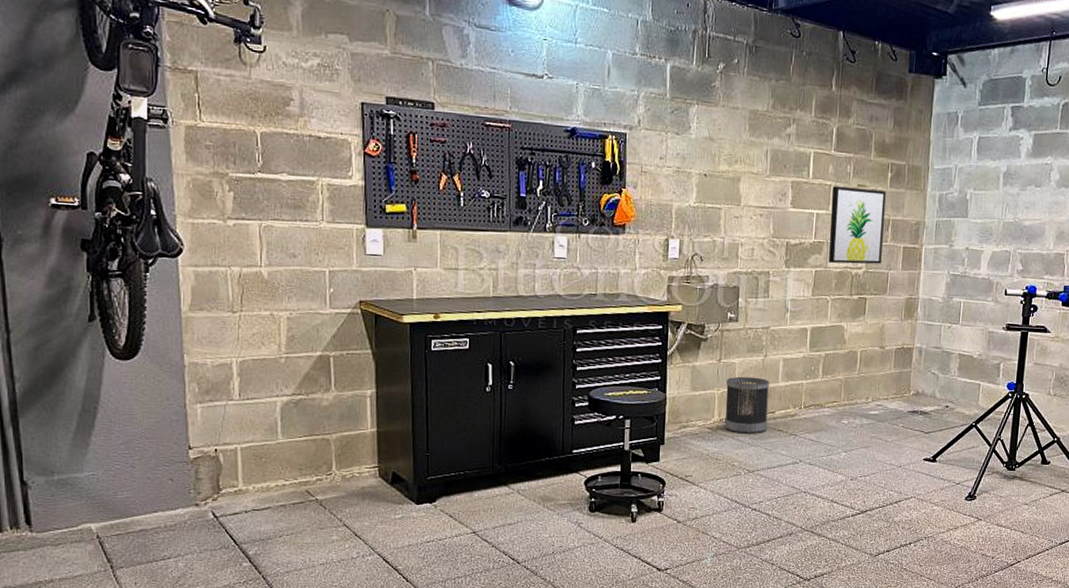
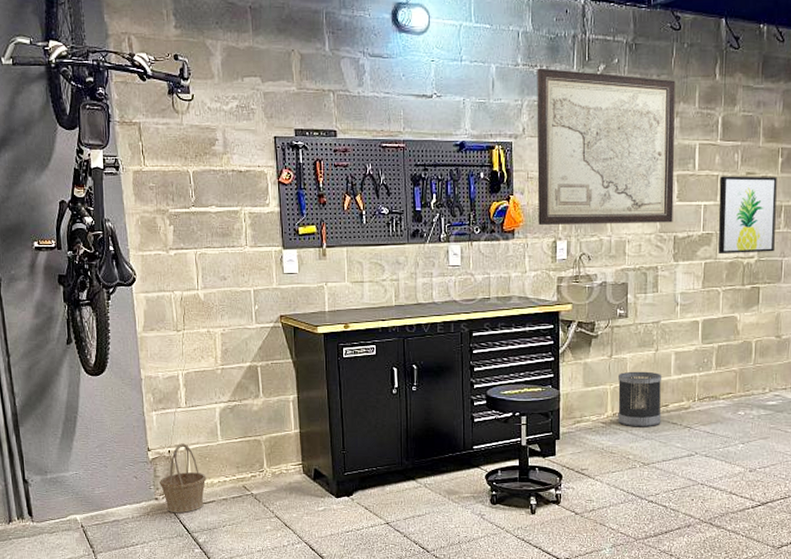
basket: none [202,441,261,521] -> present [160,443,207,513]
wall art: none [650,59,794,229] -> present [537,68,676,226]

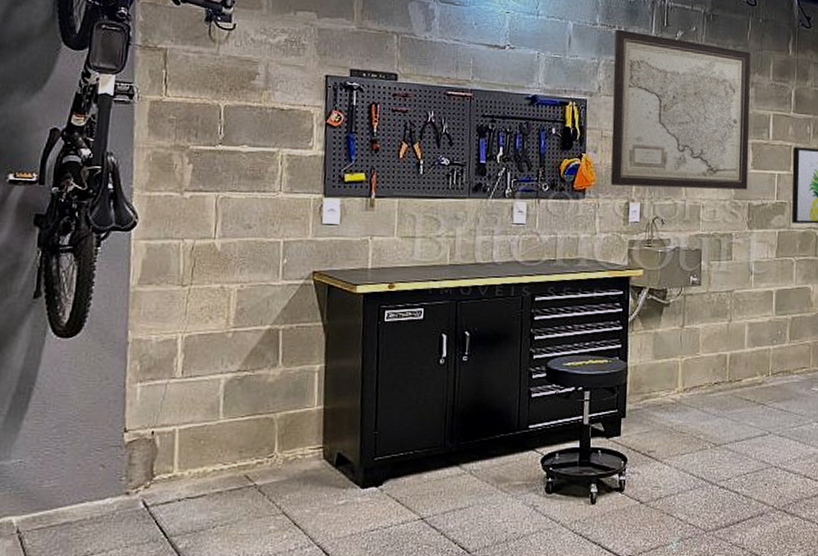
basket: present [160,443,207,513] -> none [134,422,198,510]
wastebasket: present [618,371,662,427] -> none [688,343,736,404]

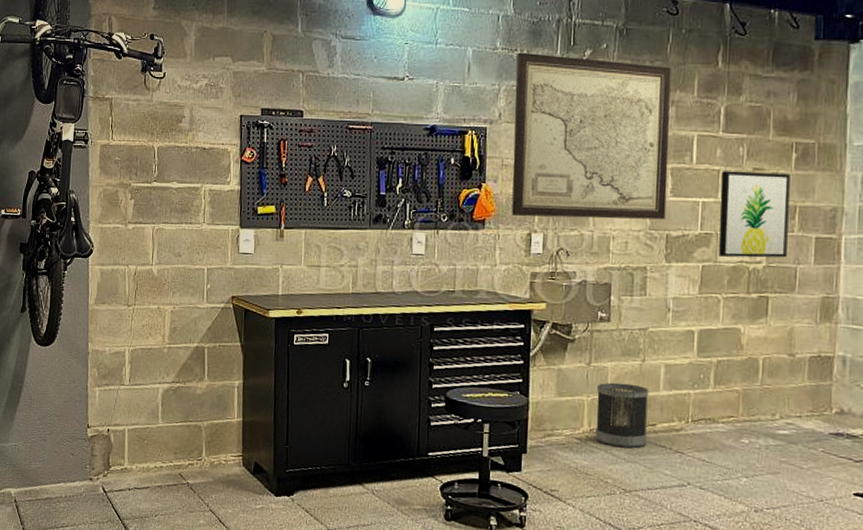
wastebasket: none [688,343,736,404] -> present [595,382,649,449]

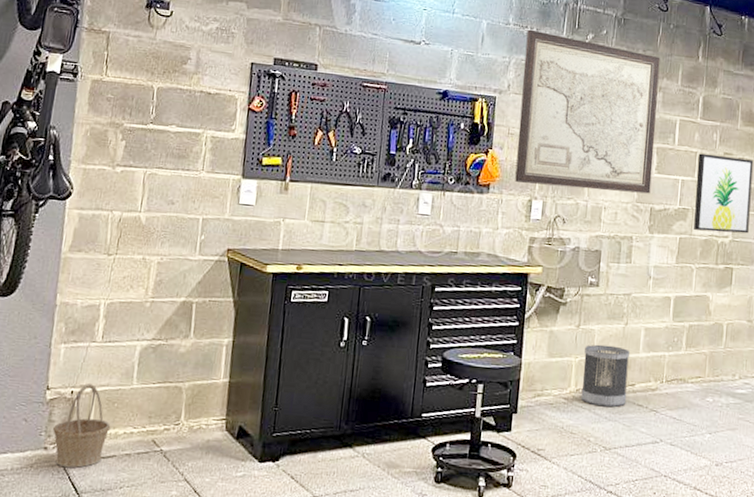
basket: none [96,422,143,497] -> present [53,384,111,468]

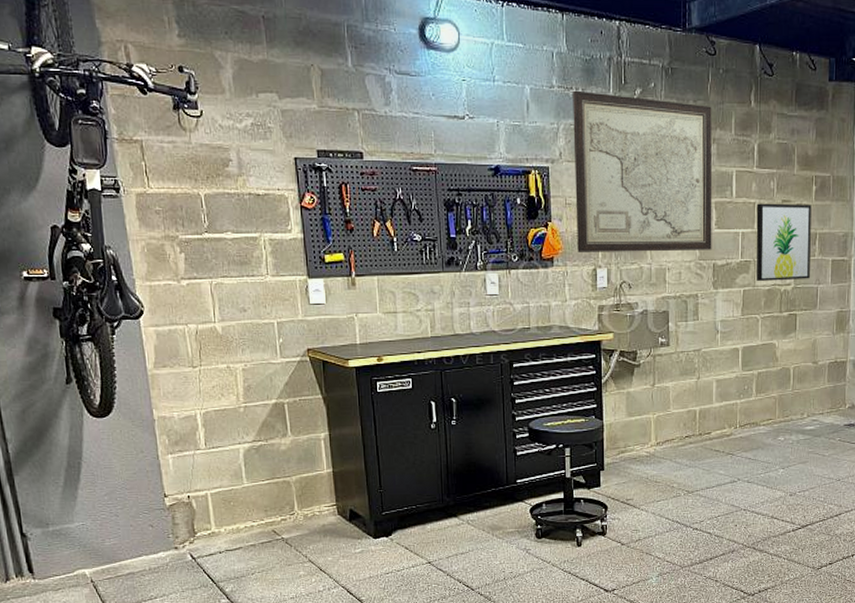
basket: present [53,384,111,468] -> none [179,488,232,562]
wastebasket: present [580,344,630,408] -> none [661,399,705,456]

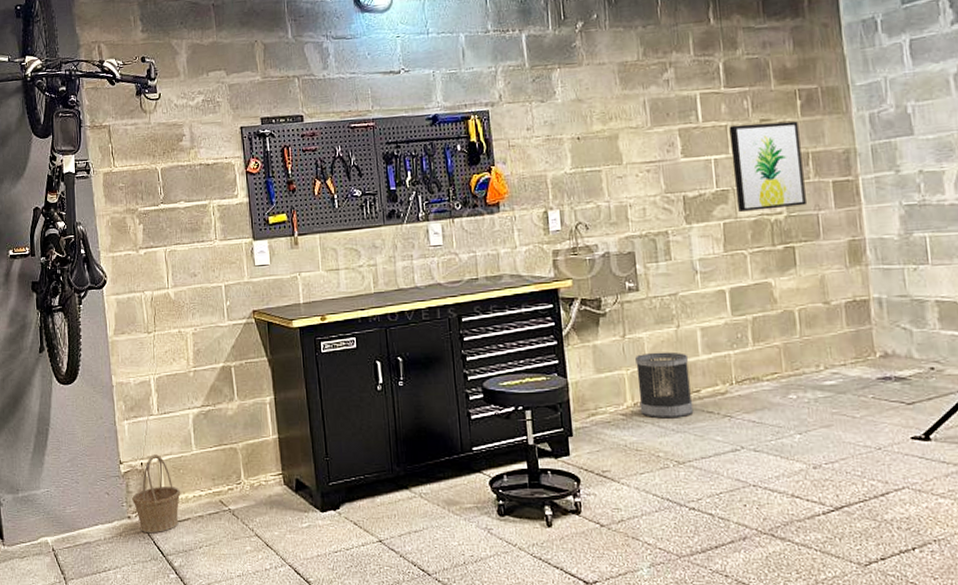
basket: none [179,488,232,562] -> present [132,454,181,532]
wall art: present [573,90,713,253] -> none [509,29,680,196]
wastebasket: none [661,399,705,456] -> present [635,351,694,419]

